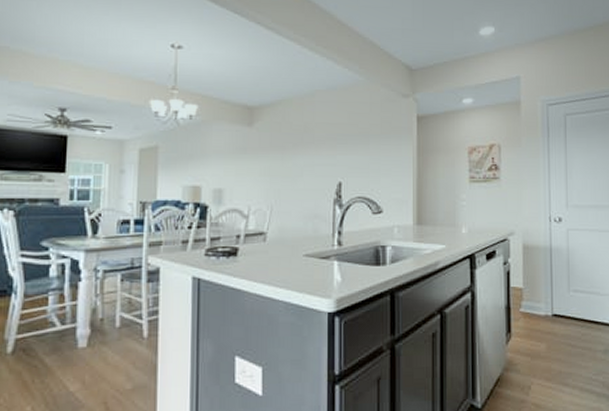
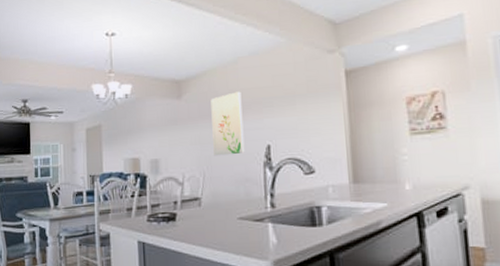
wall art: none [283,125,316,190] -> present [211,91,245,156]

